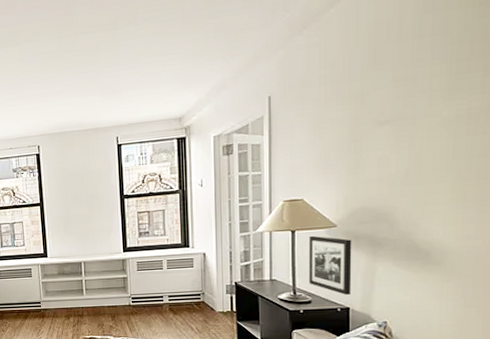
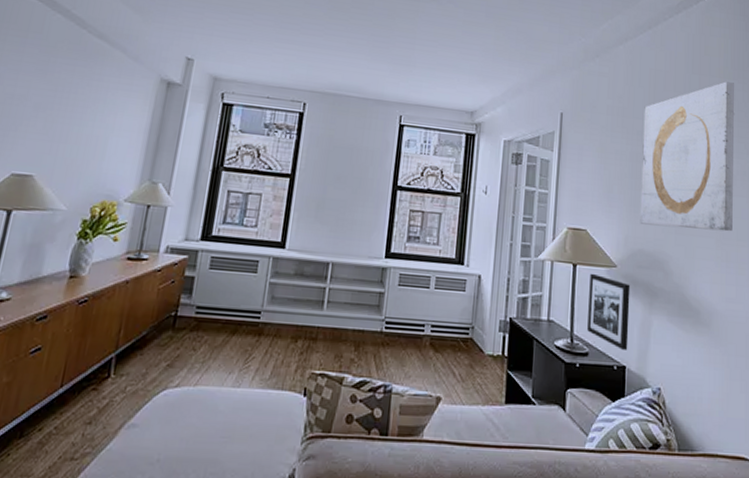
wall art: none [361,9,482,184] -> present [640,81,735,232]

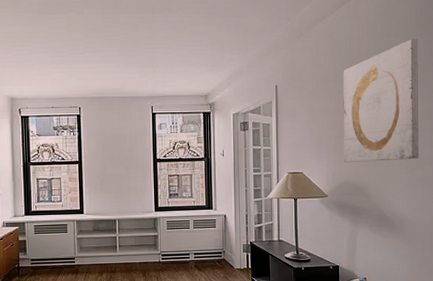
picture frame: present [587,273,631,350] -> none [308,203,340,255]

